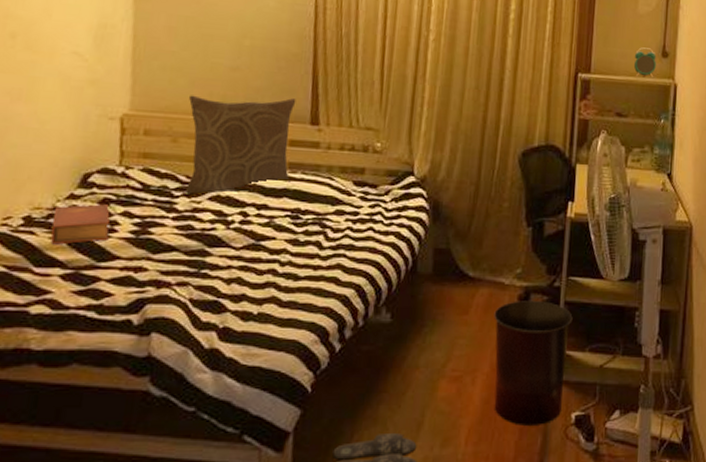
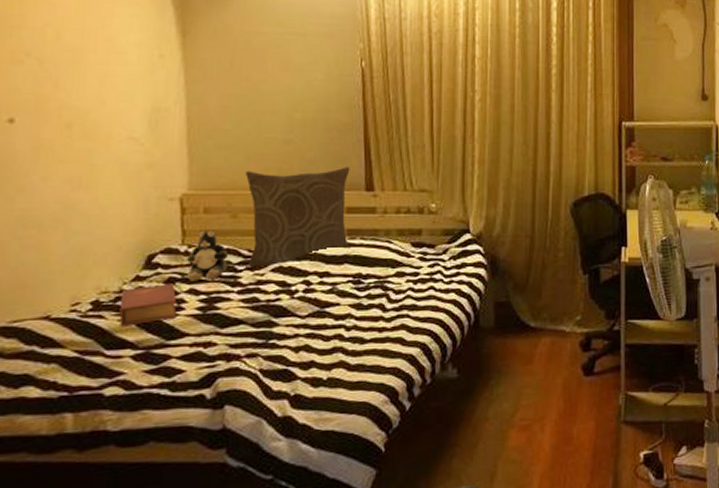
plush toy: none [121,152,166,204] -> present [186,230,228,281]
waste bin: present [494,301,573,425] -> none [557,345,634,468]
alarm clock: present [633,47,656,79] -> none [675,92,697,122]

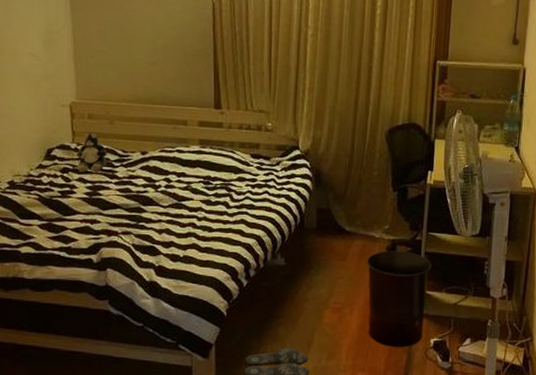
book: present [119,283,177,327] -> none [28,172,70,203]
pillow: present [246,167,353,268] -> none [120,86,204,165]
waste bin: none [557,345,634,468] -> present [367,251,432,347]

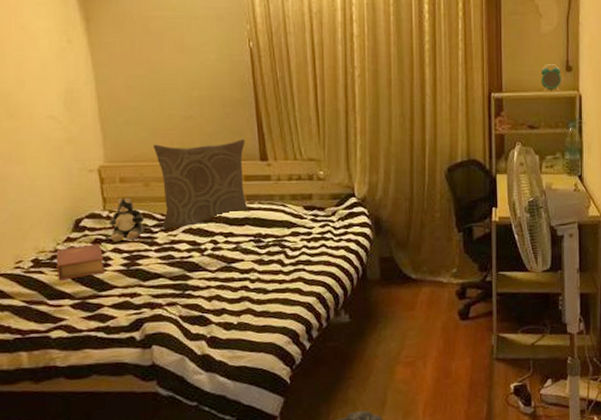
book: none [28,172,70,203] -> present [56,244,105,281]
pillow: none [120,86,204,165] -> present [154,139,253,229]
waste bin: present [367,251,432,347] -> none [437,294,505,397]
alarm clock: none [486,36,508,64] -> present [541,64,561,92]

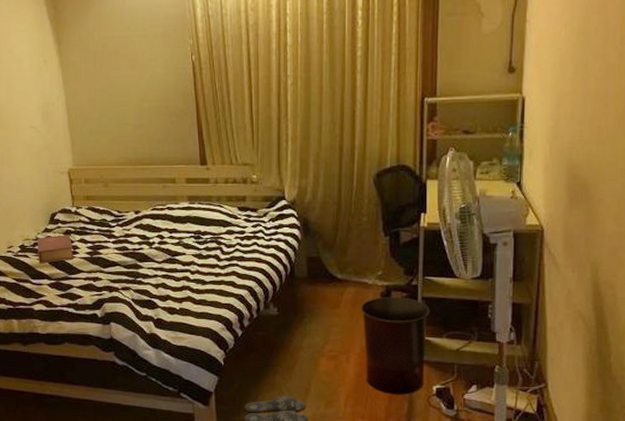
plush toy: present [109,197,144,242] -> none [77,196,104,233]
pillow: present [154,139,253,229] -> none [111,145,193,224]
waste bin: none [437,294,505,397] -> present [361,297,430,394]
alarm clock: present [541,64,561,92] -> none [479,66,503,95]

